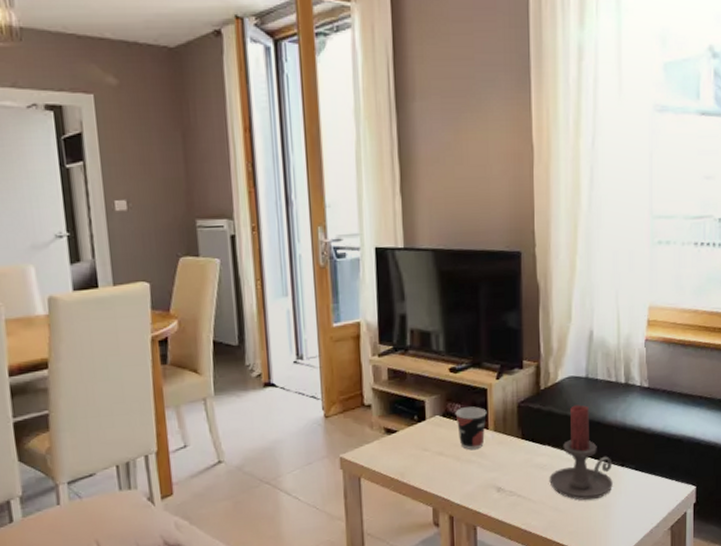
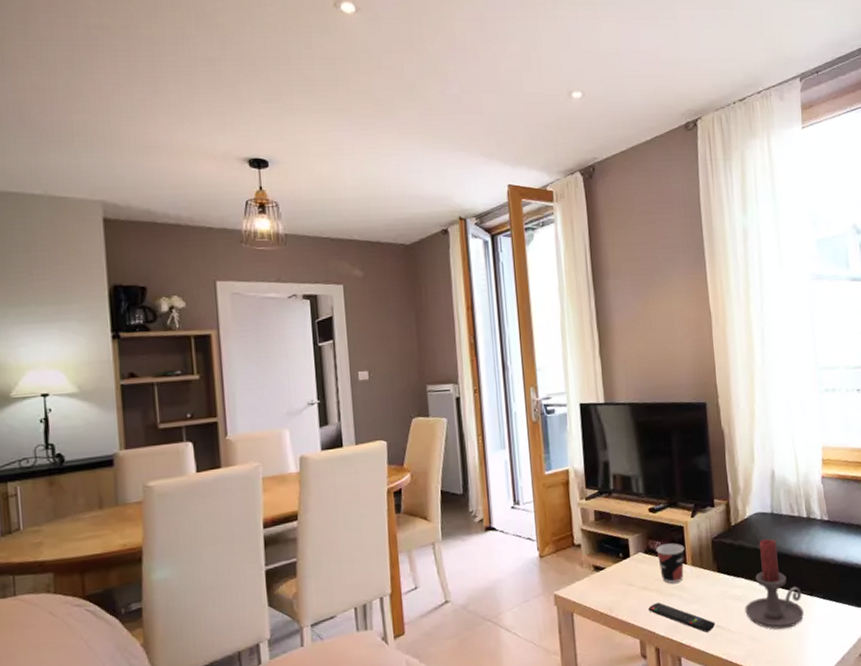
remote control: none [443,468,516,501] -> present [648,602,716,632]

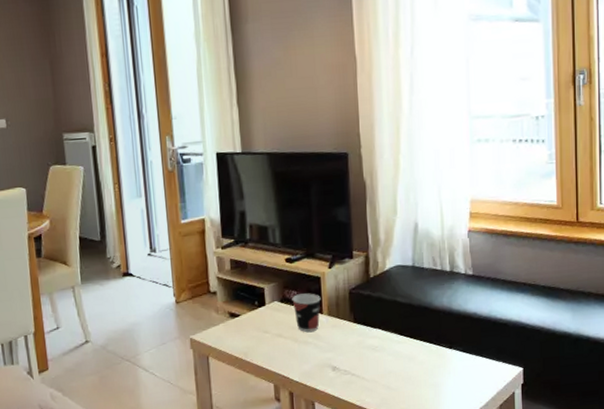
remote control: present [648,602,716,632] -> none [283,349,350,380]
candle holder: present [745,538,804,630] -> none [381,291,442,380]

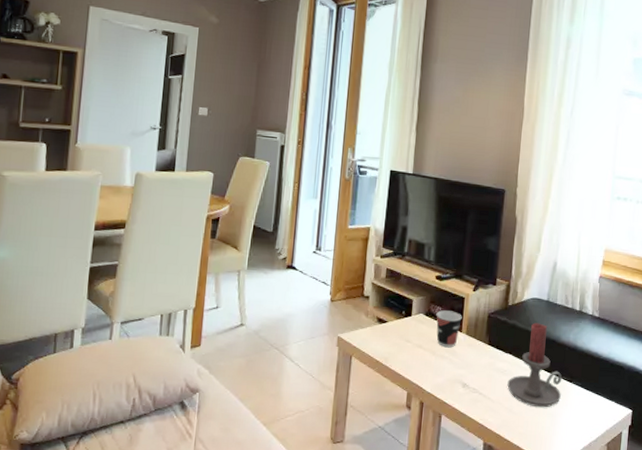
candle holder: none [381,291,442,380] -> present [507,323,563,408]

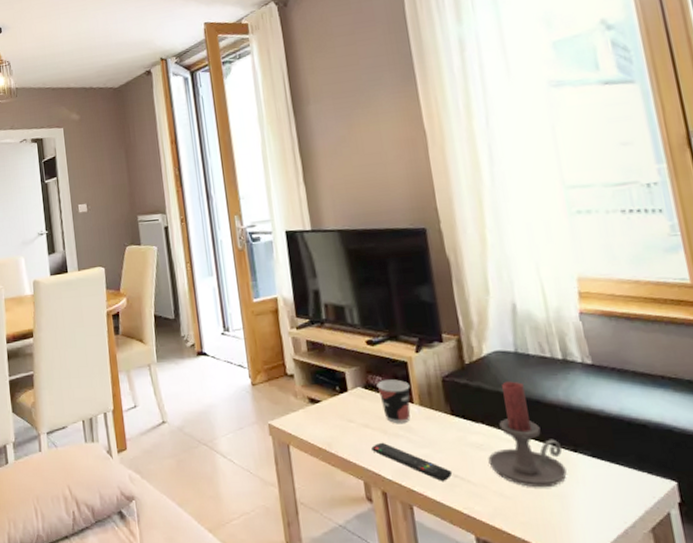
remote control: none [420,361,479,397] -> present [371,442,453,481]

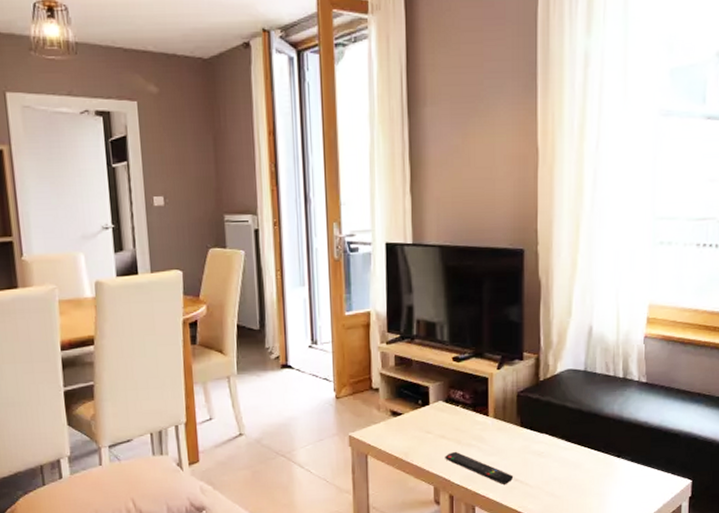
cup: present [376,379,411,424] -> none [457,394,487,435]
candle holder: present [488,381,567,488] -> none [546,396,609,488]

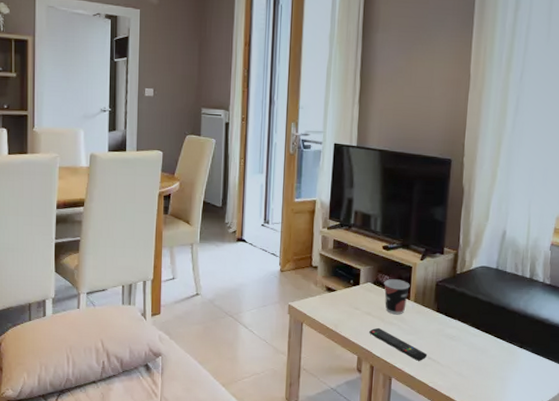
cup: none [457,394,487,435] -> present [384,279,410,315]

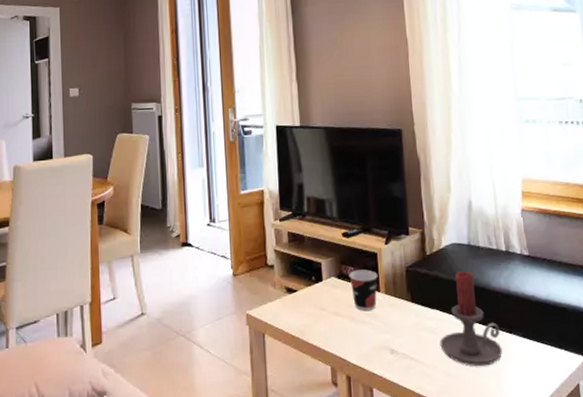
remote control: present [369,327,428,361] -> none [340,329,409,364]
candle holder: none [456,290,513,372] -> present [440,270,502,367]

